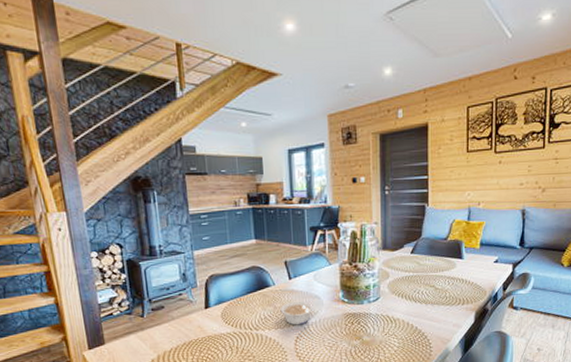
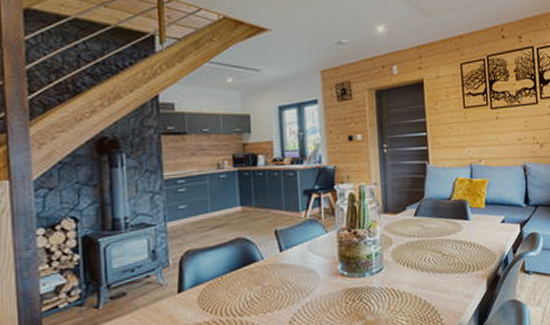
legume: present [280,301,313,325] -> none [269,277,308,307]

